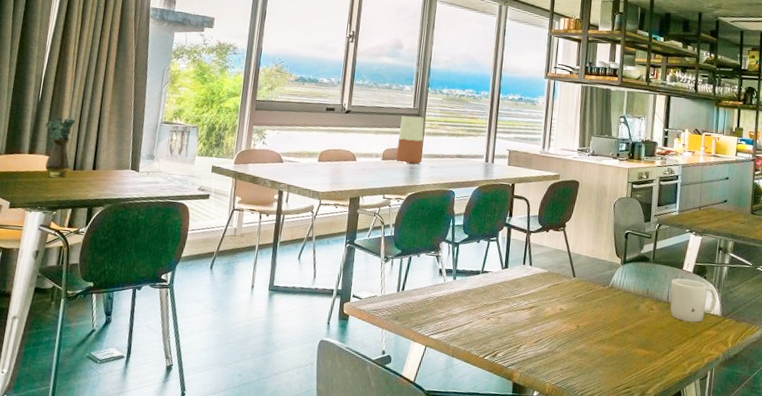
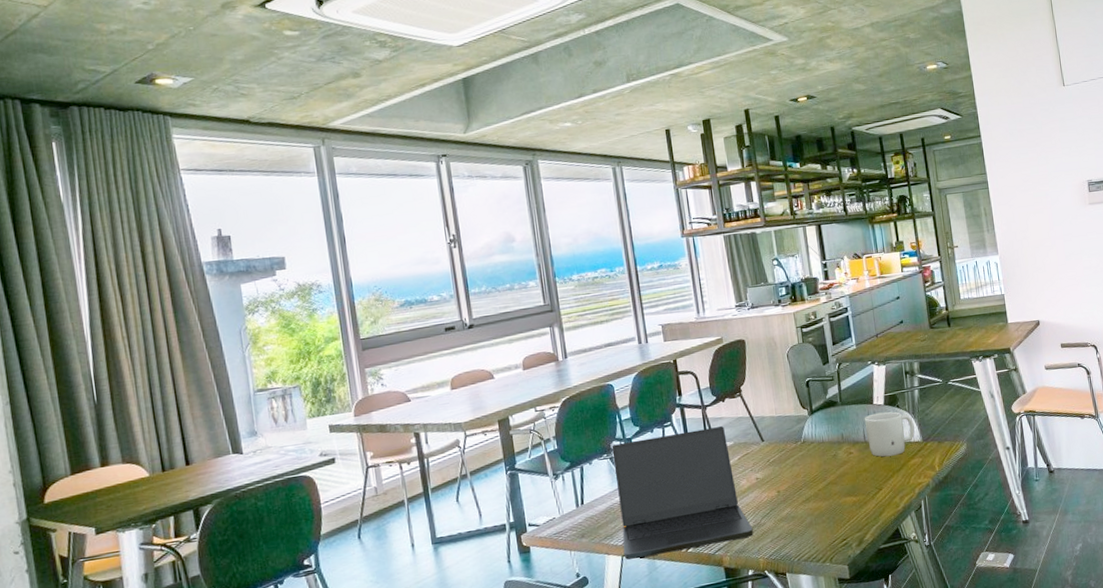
vase: present [45,113,75,178] -> none [112,412,158,488]
vase: present [396,116,424,164] -> none [533,312,569,368]
laptop: none [427,245,547,361] -> present [612,426,754,560]

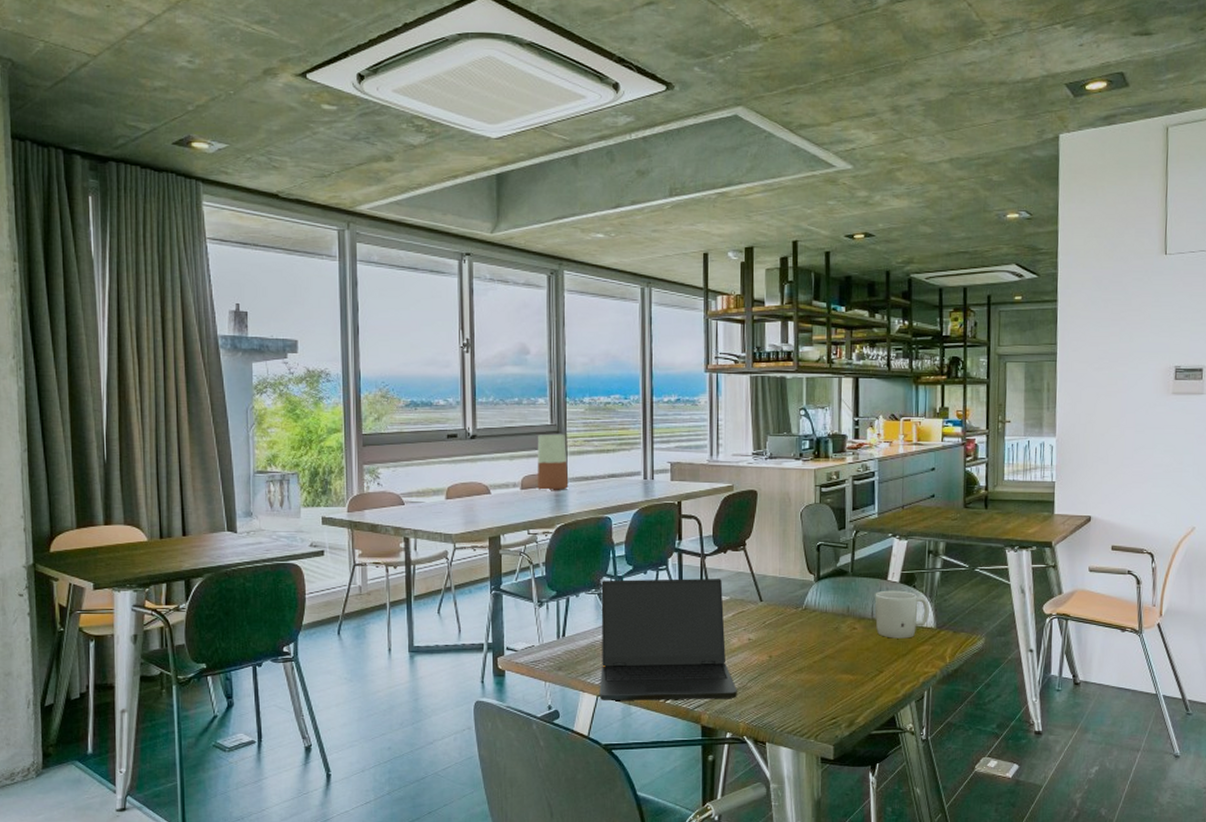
vase: none [533,312,569,368] -> present [538,434,569,490]

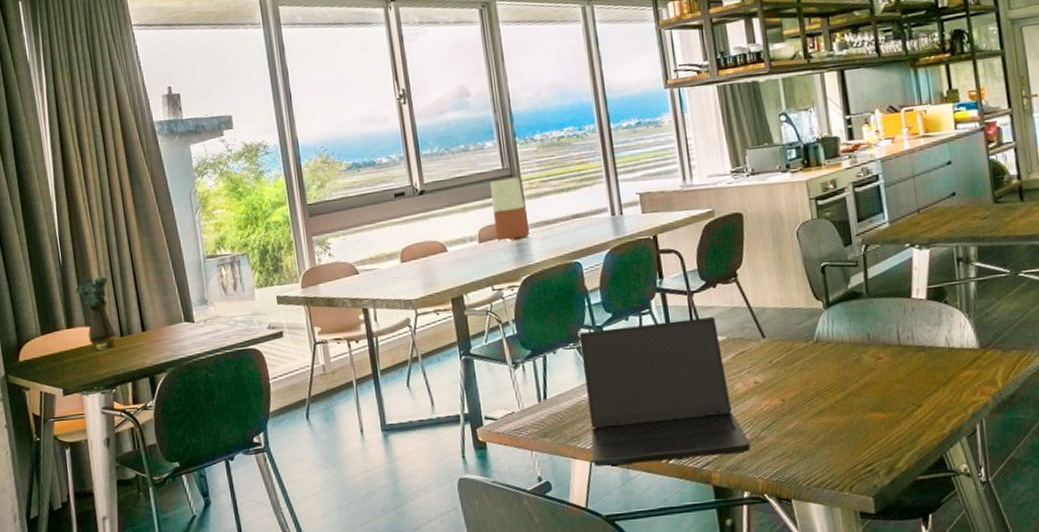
vase: none [118,474,156,550] -> present [75,274,117,351]
mug: present [874,590,929,639] -> none [898,308,969,366]

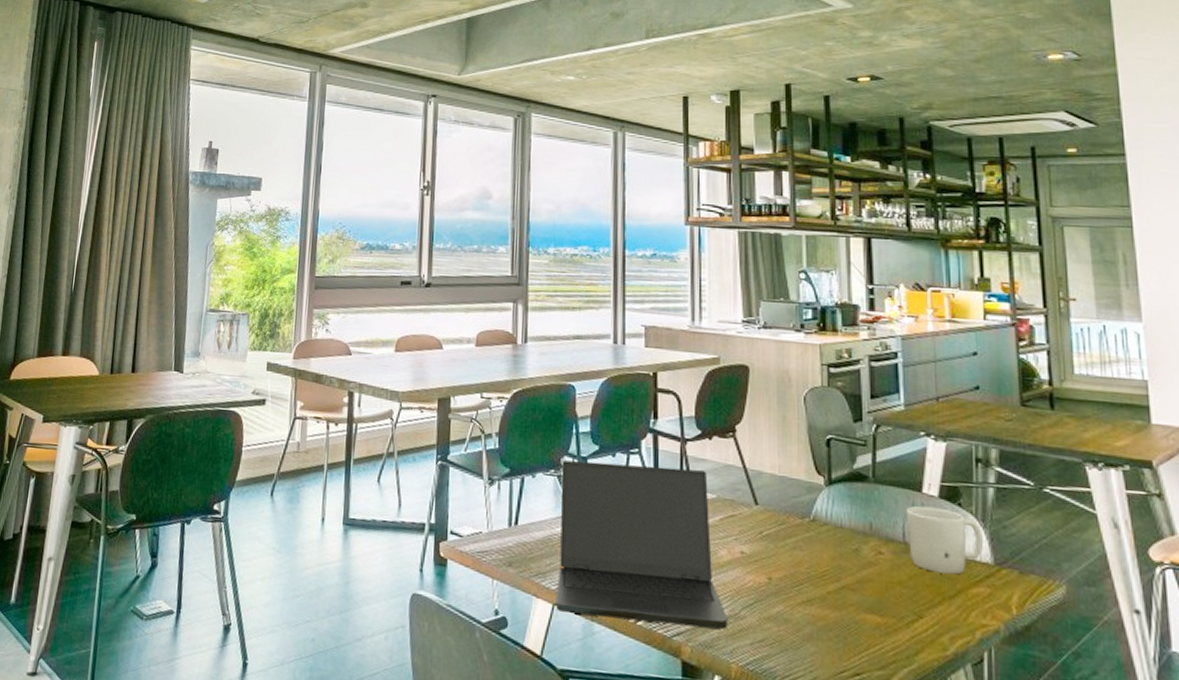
vase: present [75,274,117,351] -> none [79,305,111,384]
vase: present [490,177,530,241] -> none [494,286,528,350]
mug: none [898,308,969,366] -> present [906,505,983,575]

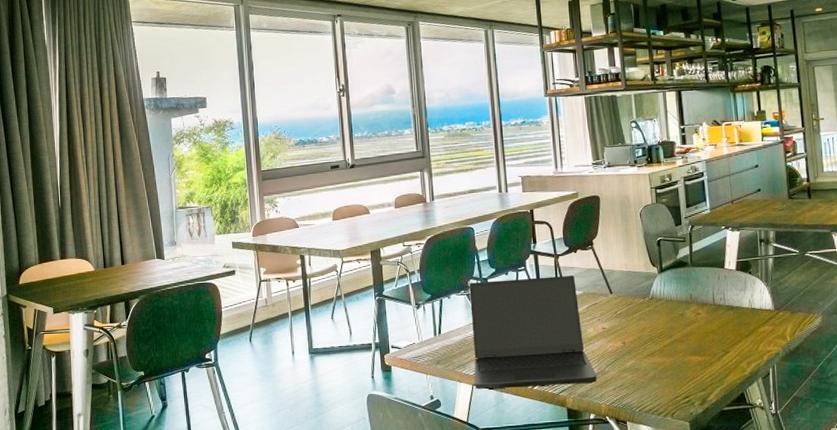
mug: present [906,505,983,575] -> none [714,277,767,321]

